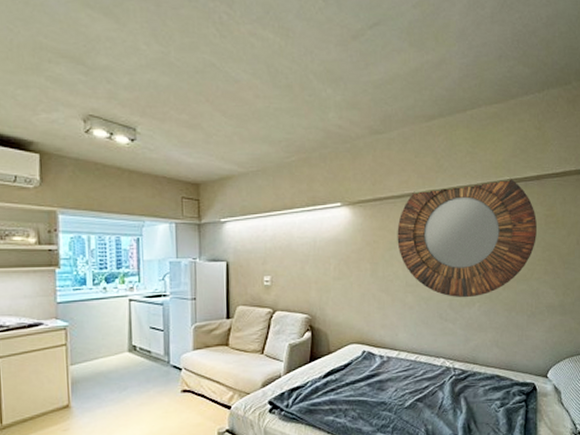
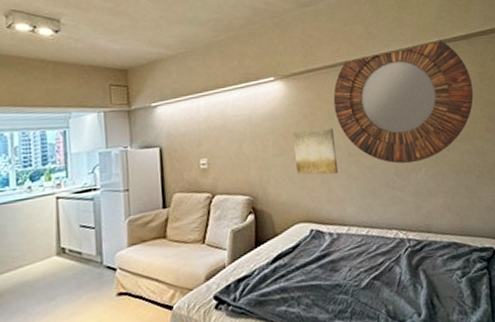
wall art: none [354,258,395,302] -> present [293,128,338,175]

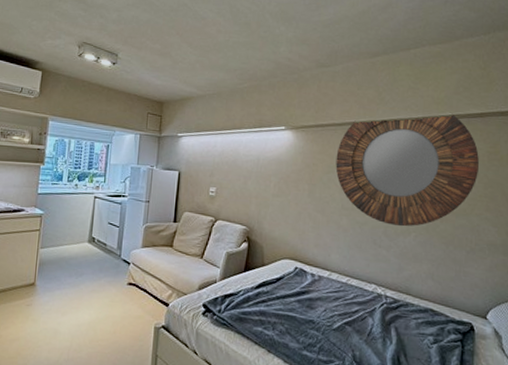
wall art: present [293,128,338,175] -> none [291,179,332,223]

